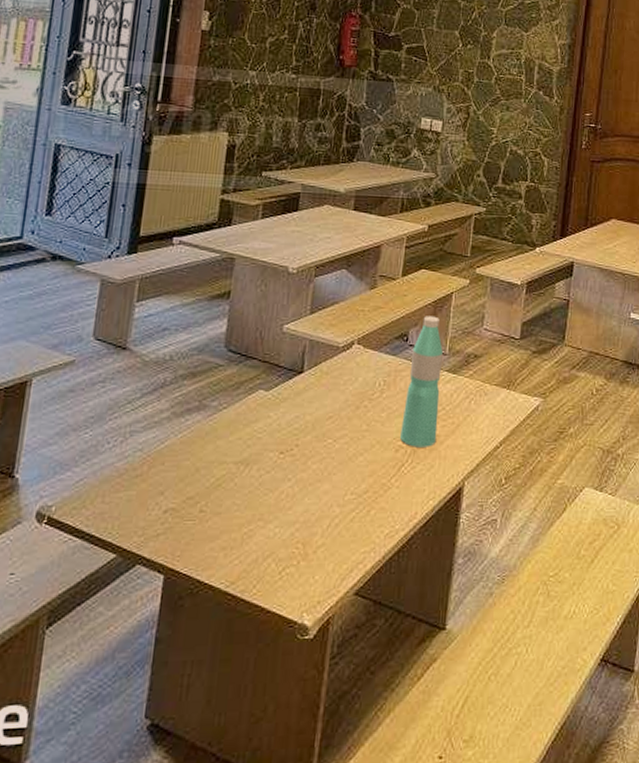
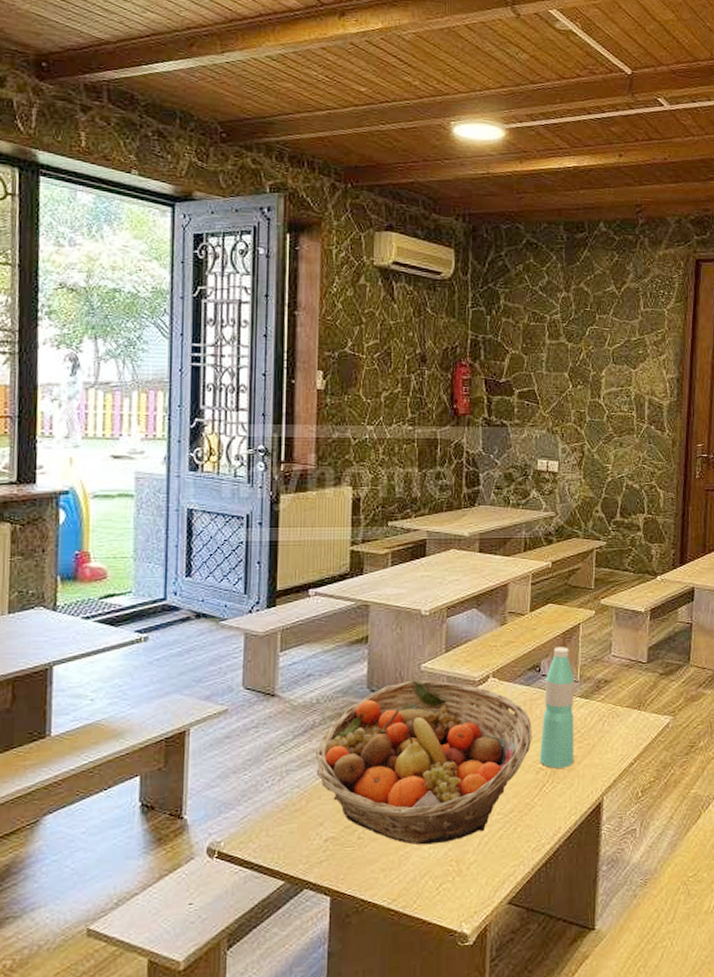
fruit basket: none [161,341,395,523] -> present [315,680,532,845]

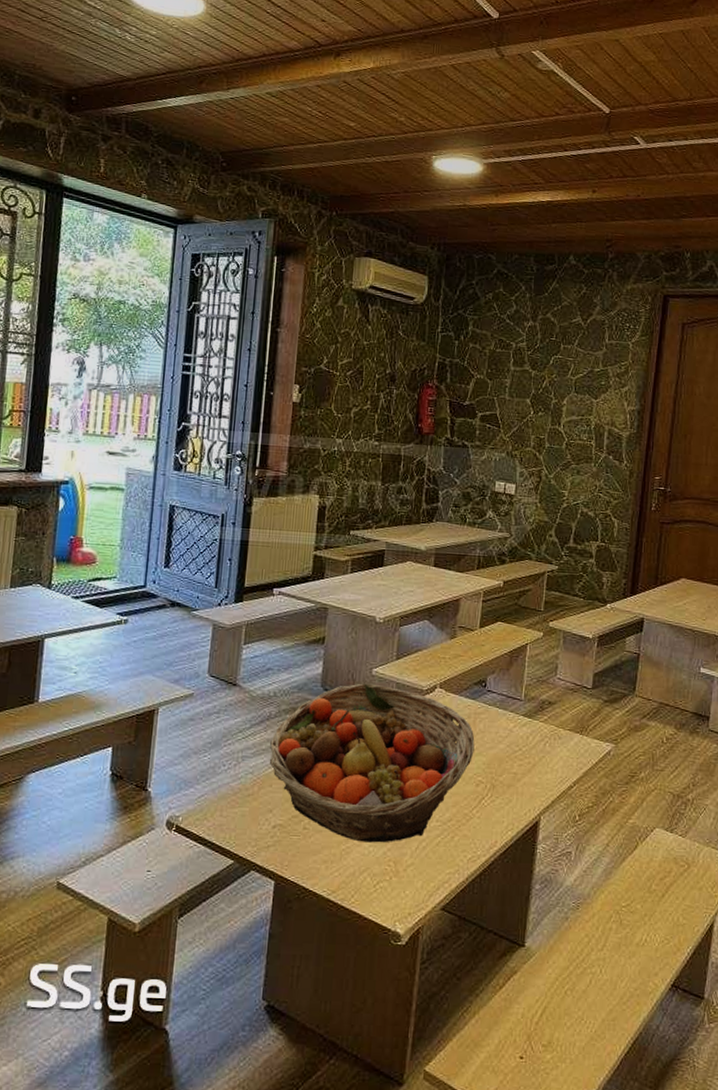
water bottle: present [540,647,574,769] -> none [481,664,519,784]

